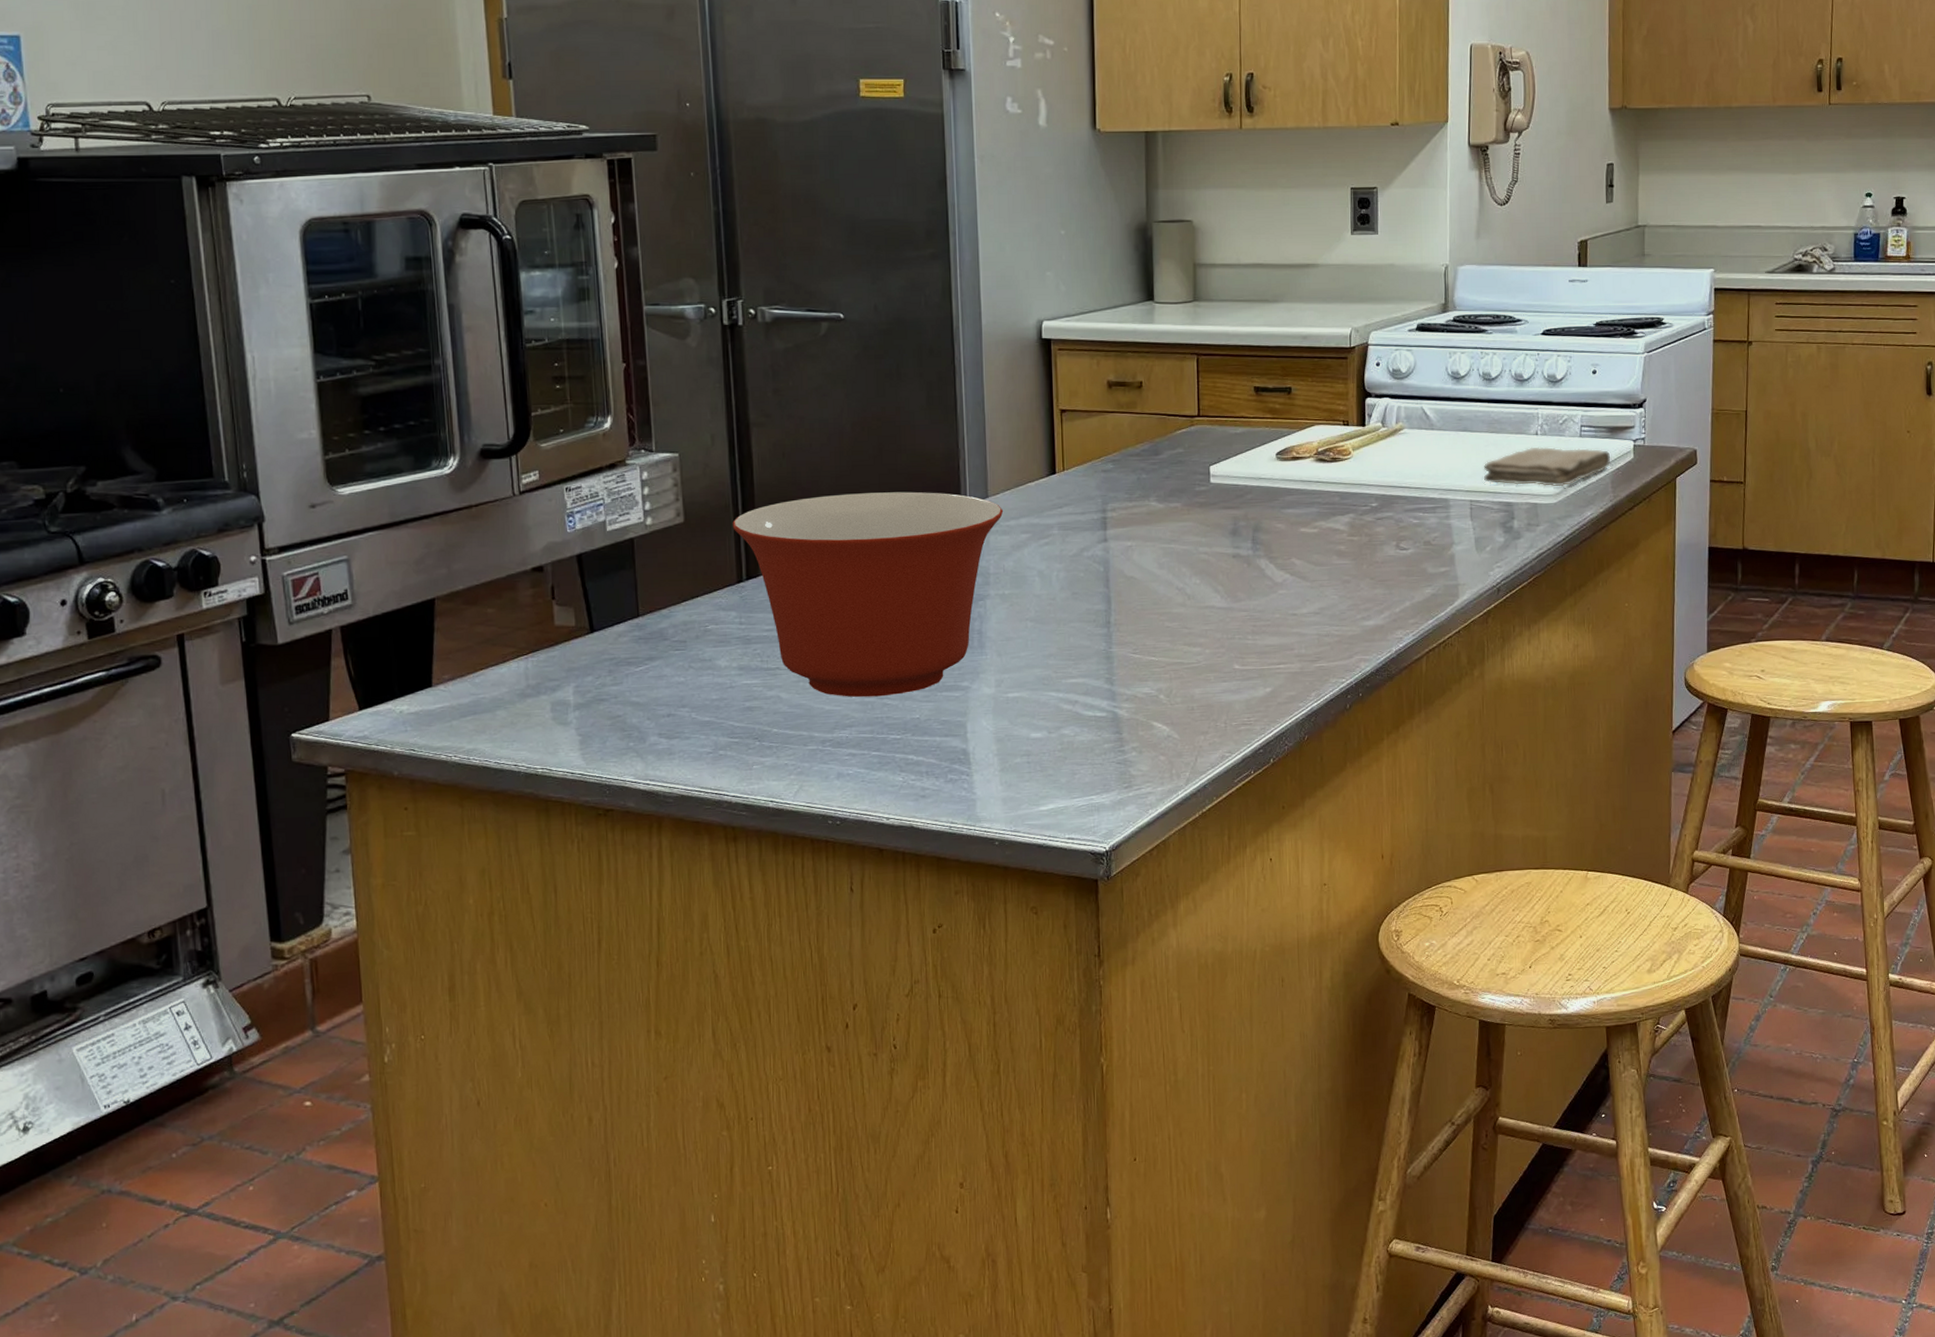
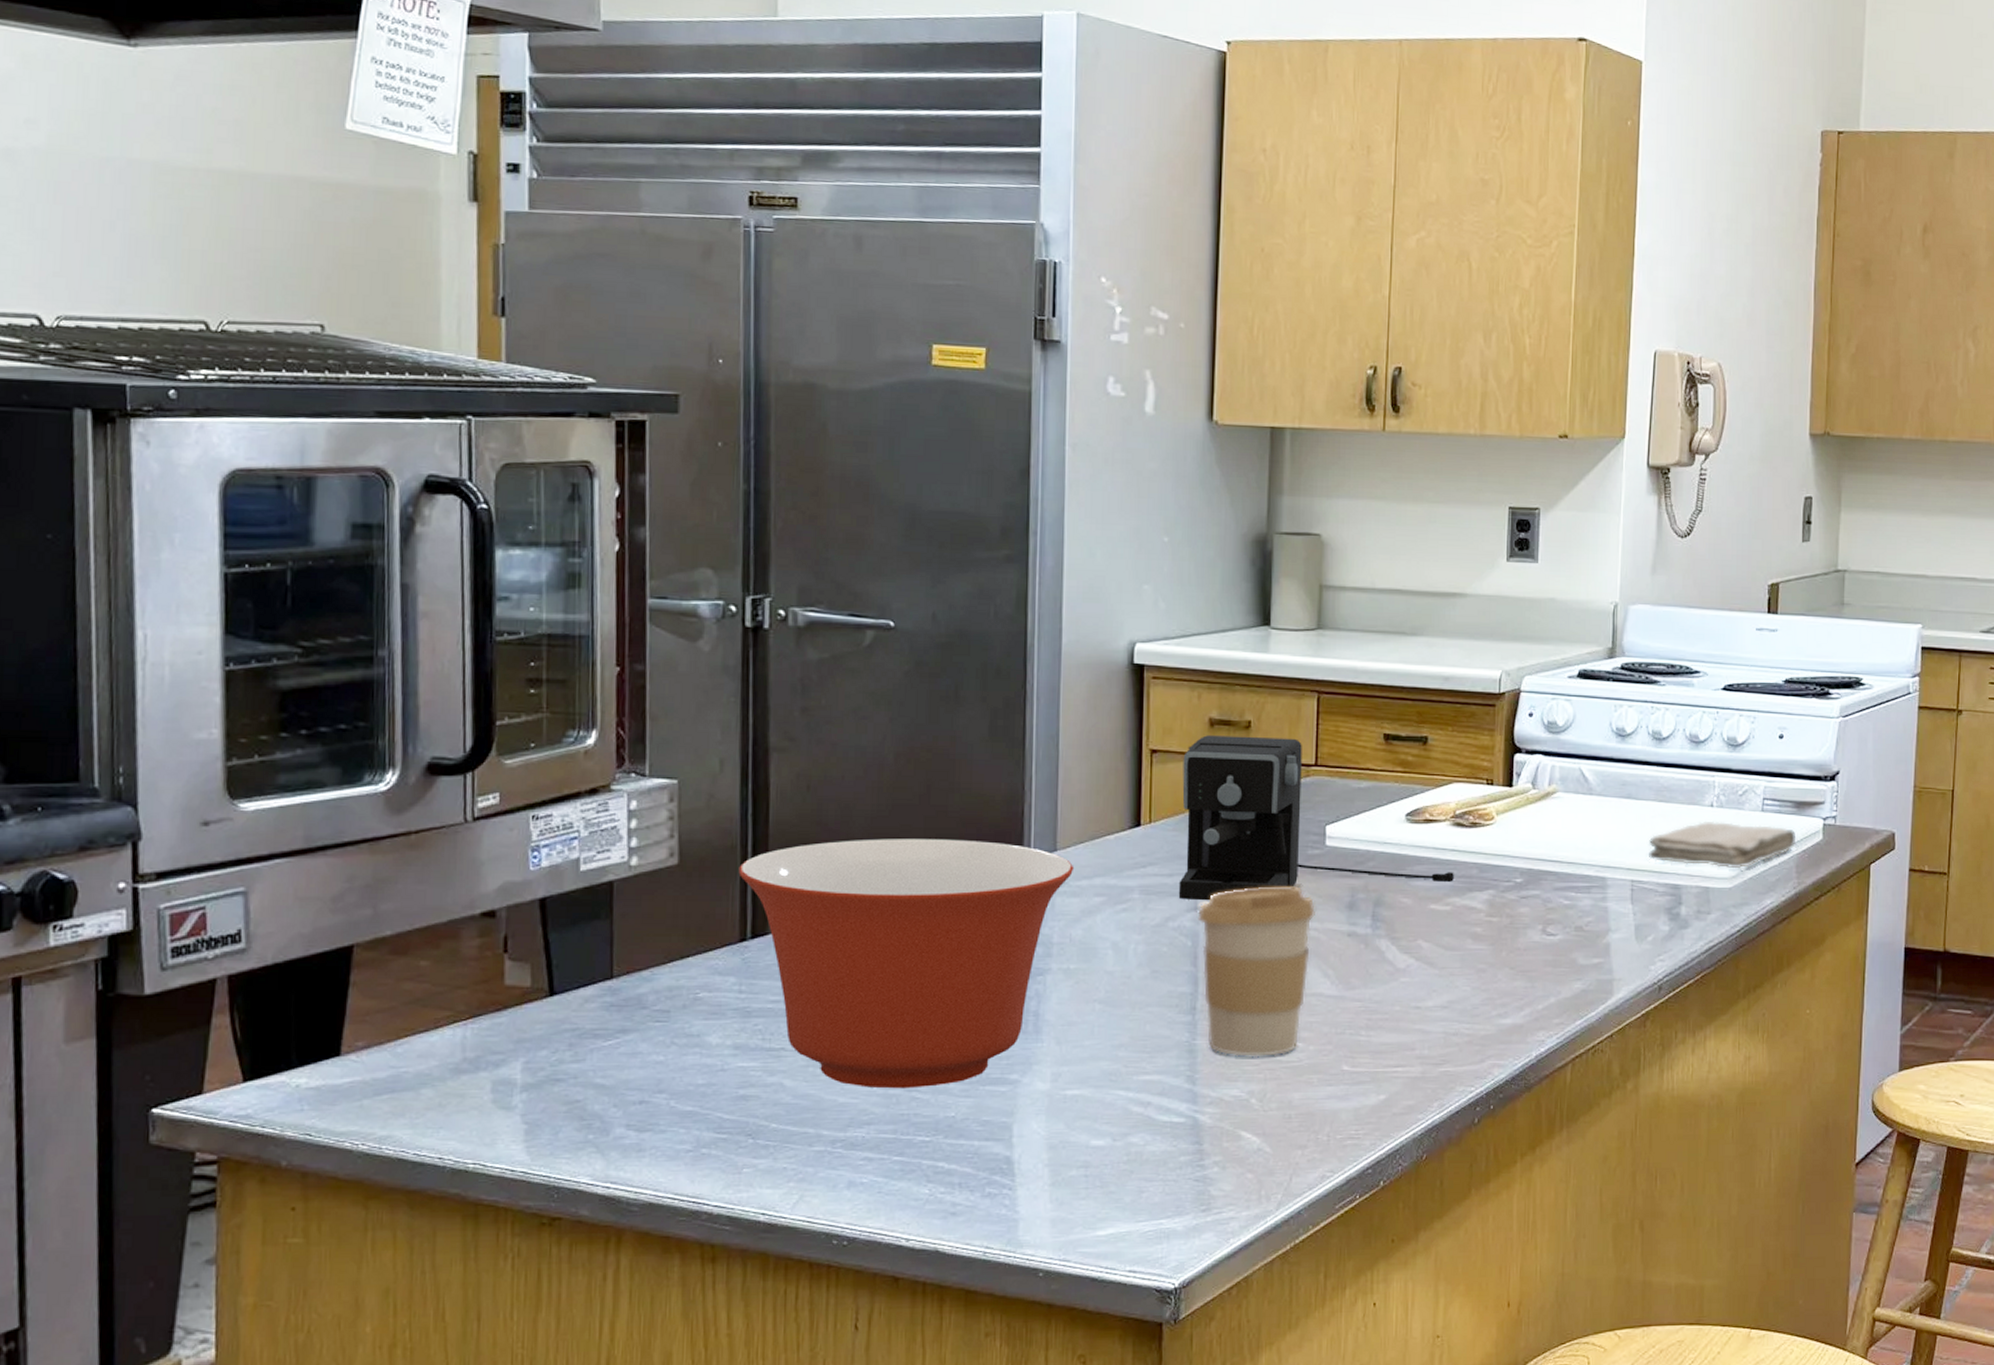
coffee maker: none [1088,394,1319,534] -> present [1178,735,1454,901]
coffee cup: none [1107,518,1206,661] -> present [1197,886,1317,1057]

